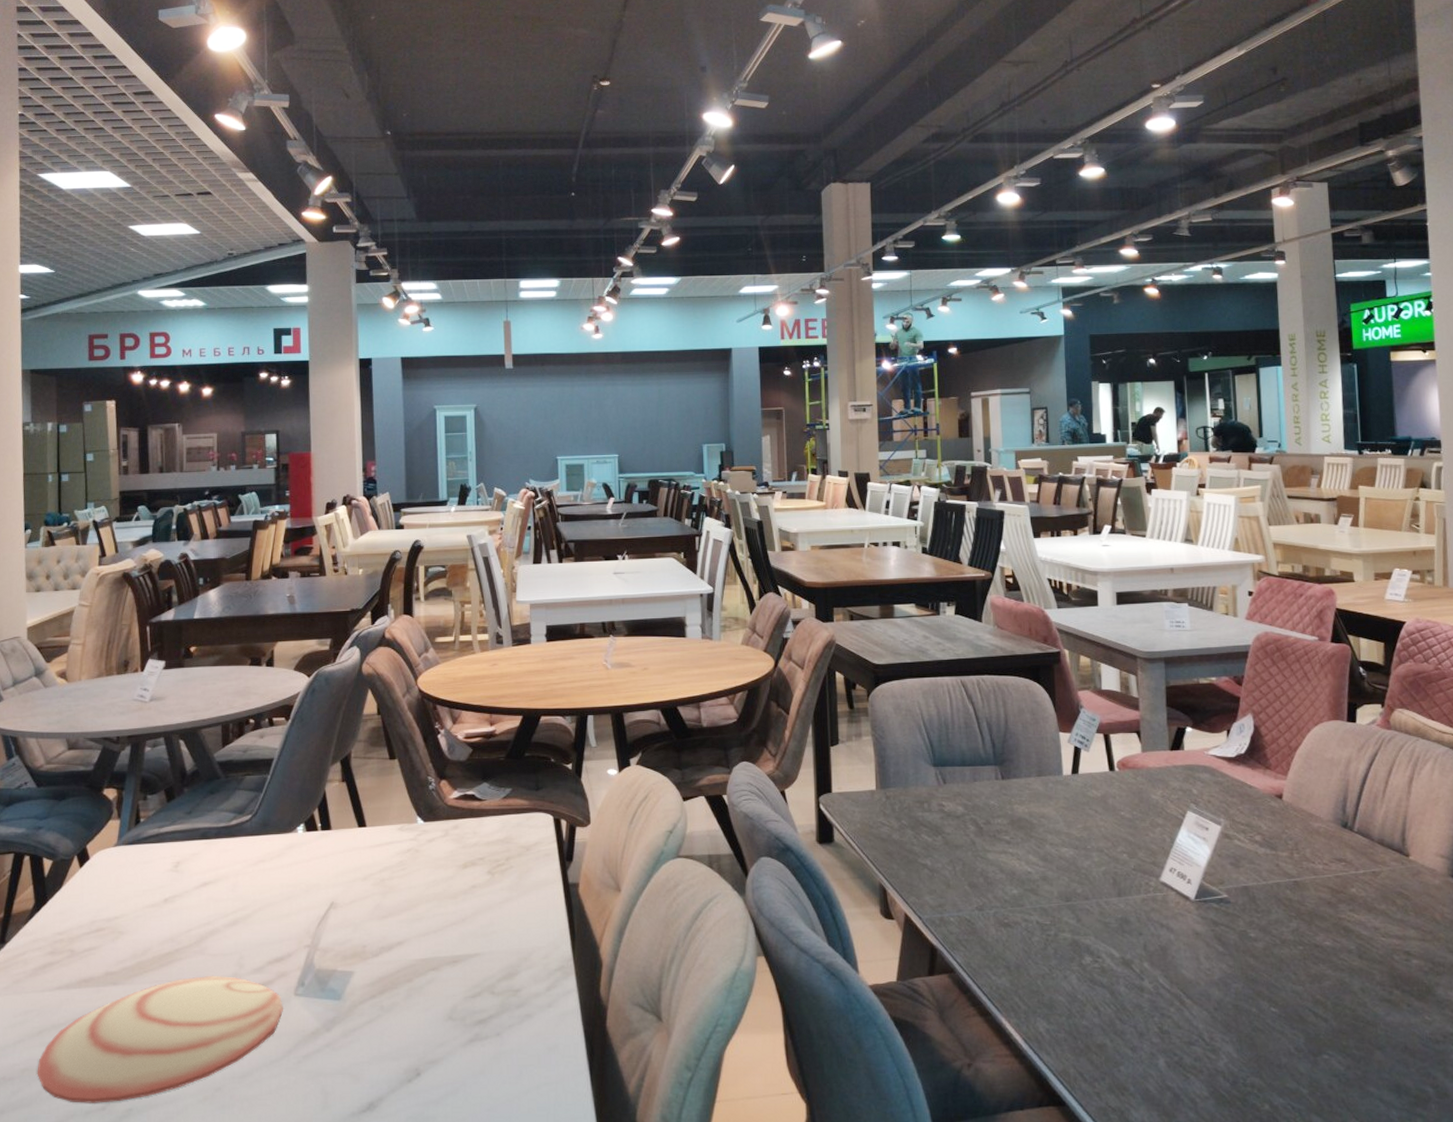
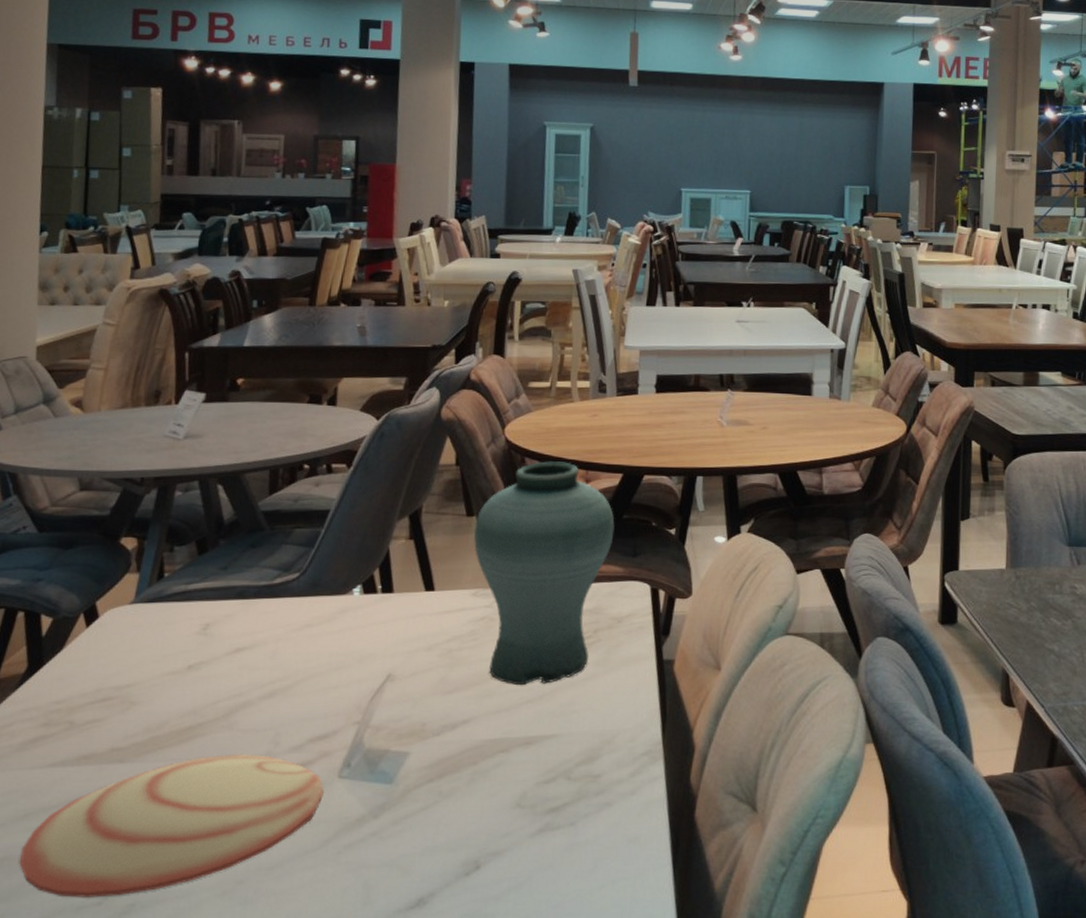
vase: none [397,707,518,909] -> present [474,461,615,685]

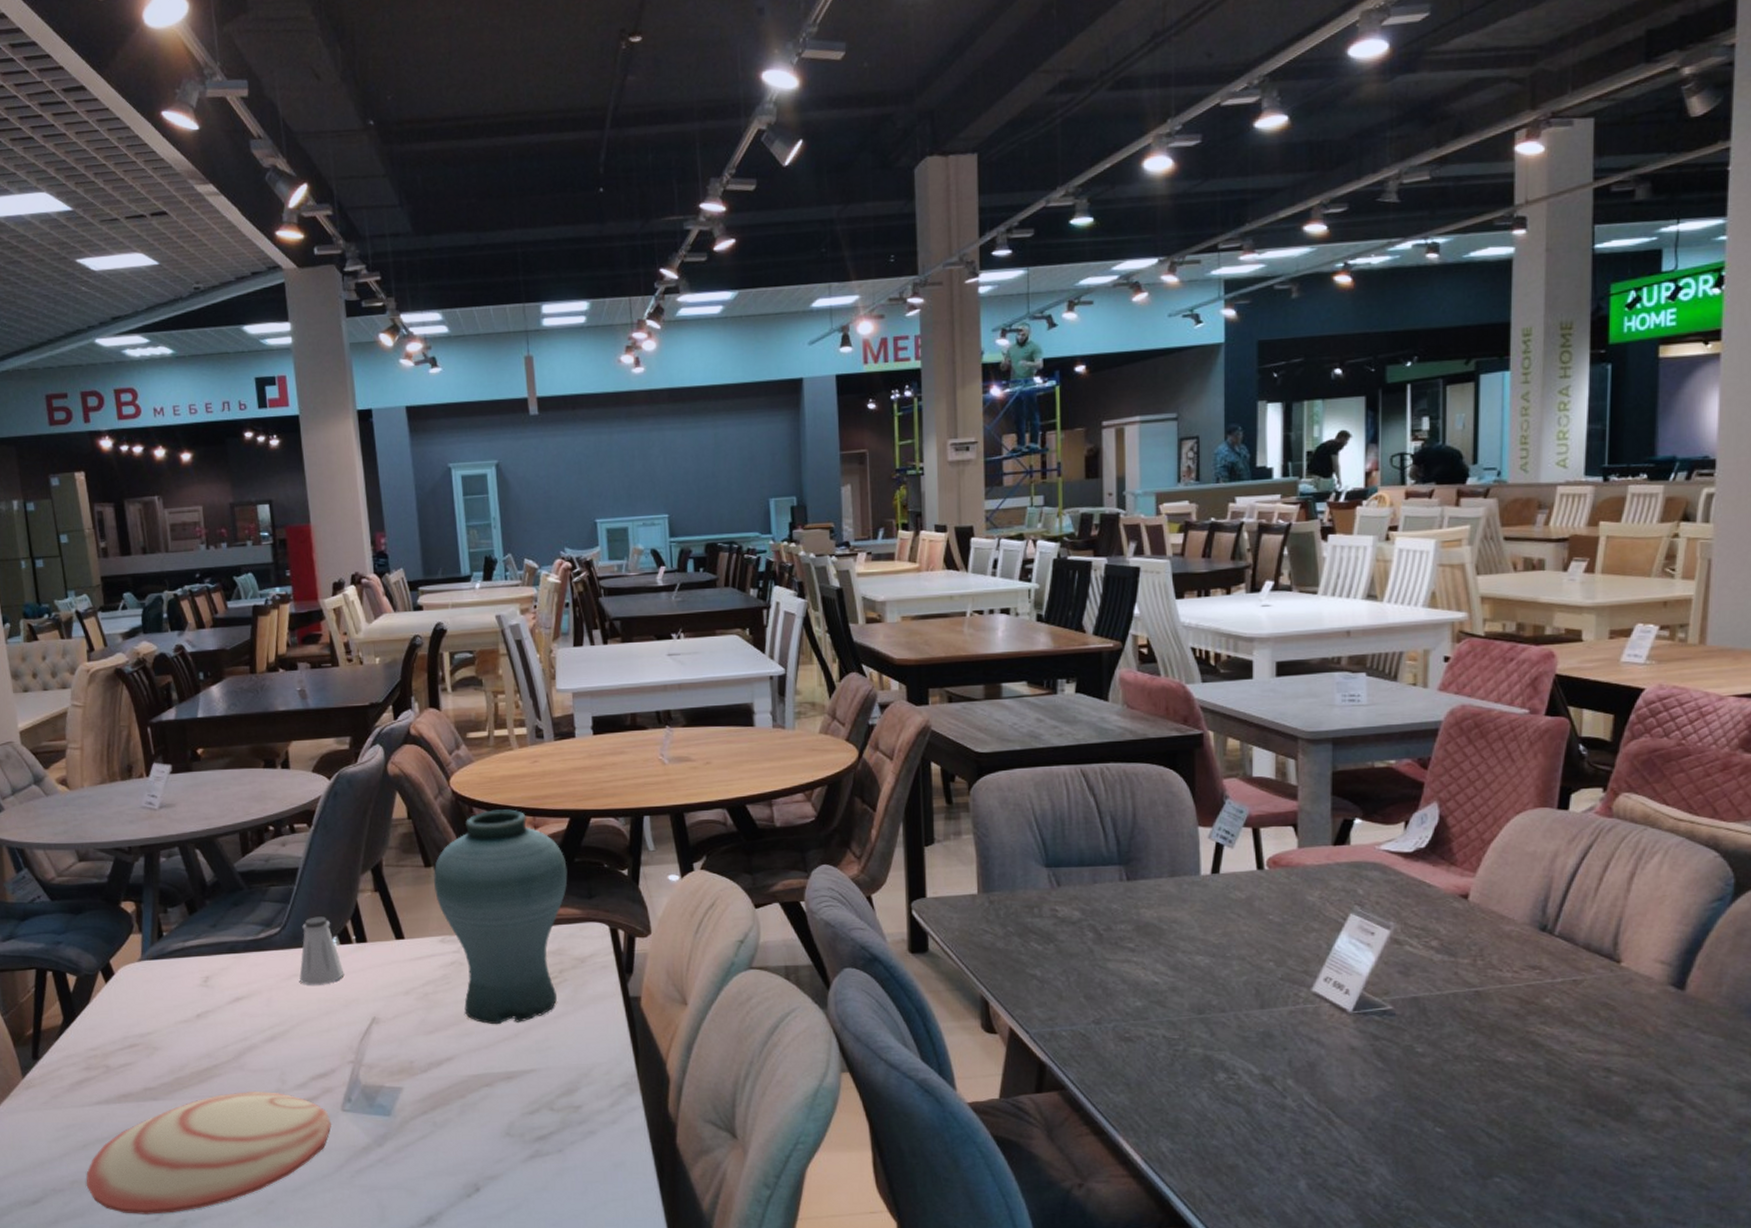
saltshaker: none [313,563,364,637] -> present [299,916,344,985]

